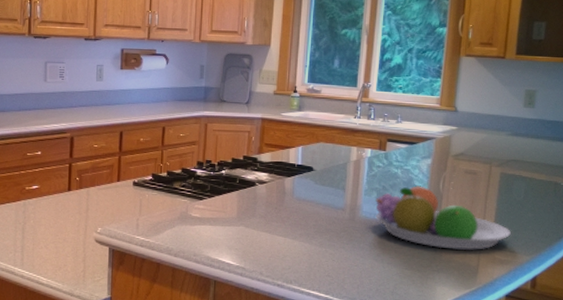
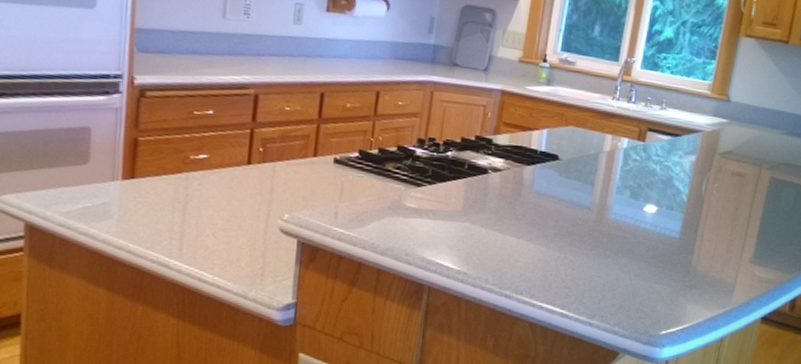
fruit bowl: present [375,185,511,250] -> none [626,185,774,265]

